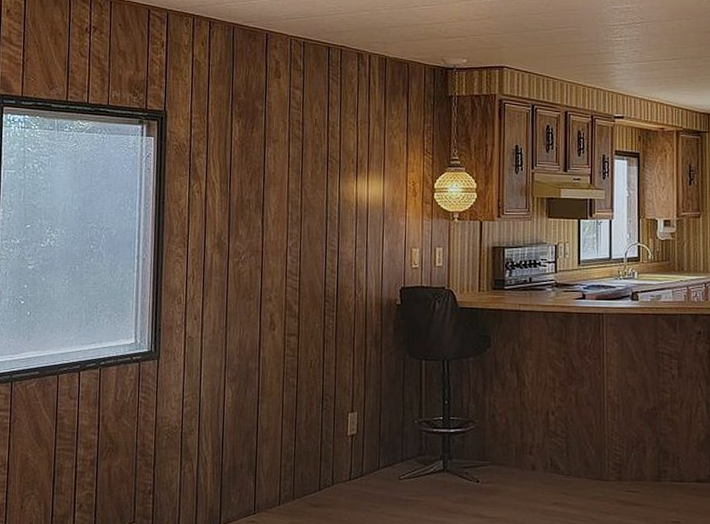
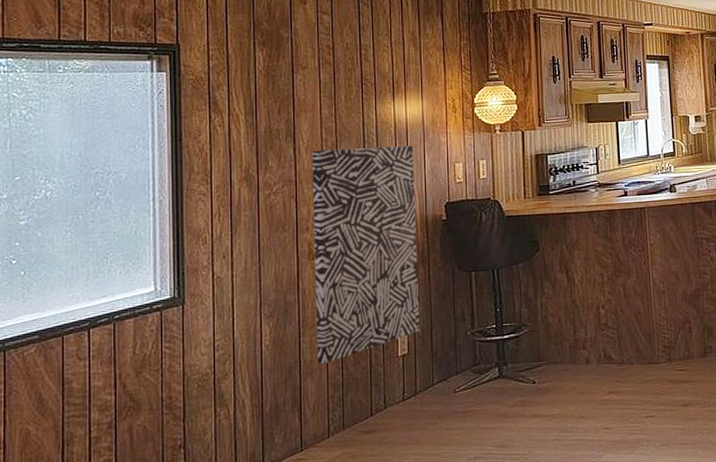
wall art: none [273,223,373,433] -> present [311,146,420,364]

